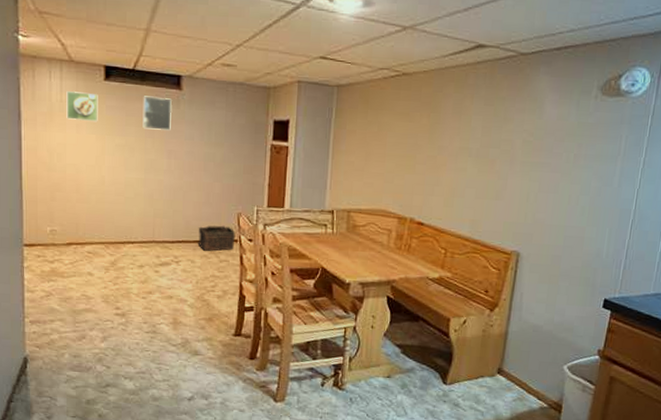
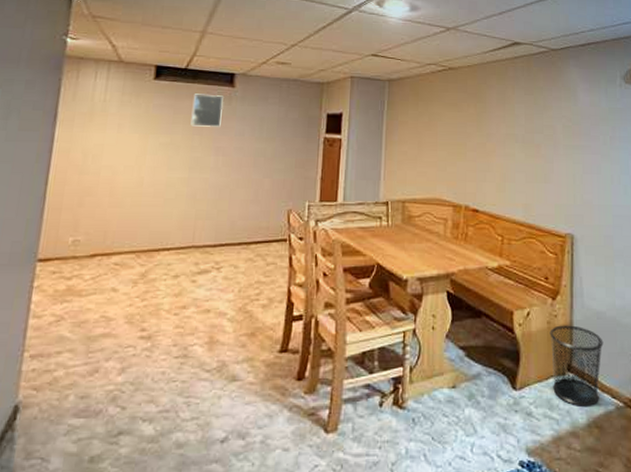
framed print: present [66,91,98,122] -> none [108,91,146,121]
basket: present [198,225,236,251] -> none [244,224,285,254]
trash can: none [481,334,537,404] -> present [549,325,604,406]

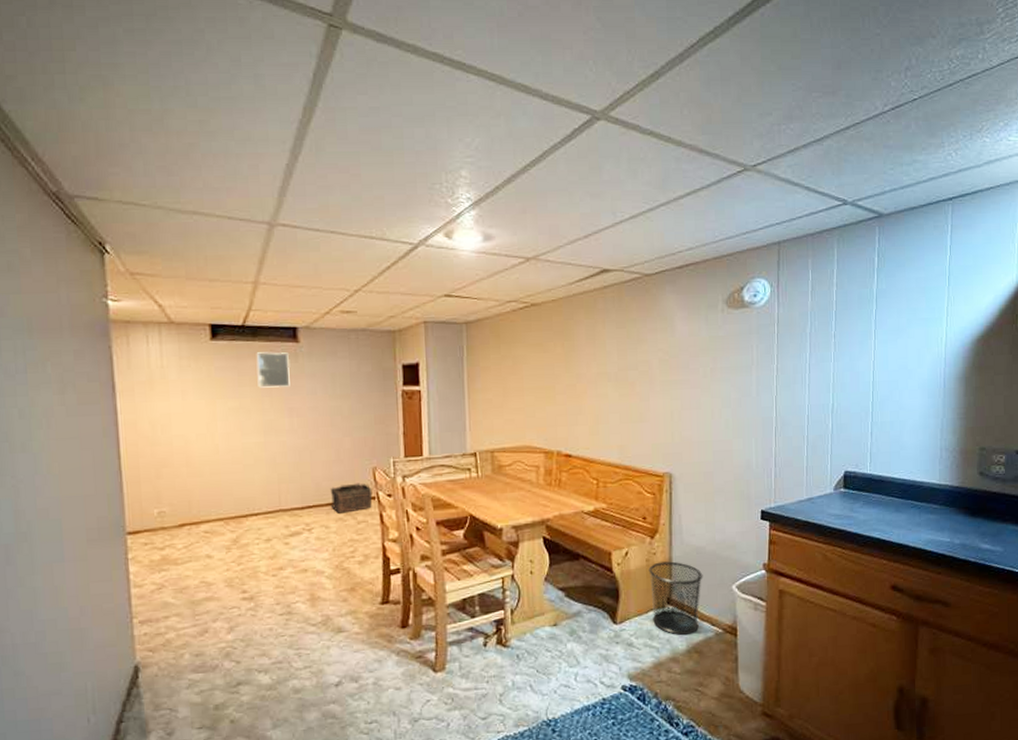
basket: none [244,224,285,254] -> present [330,483,373,513]

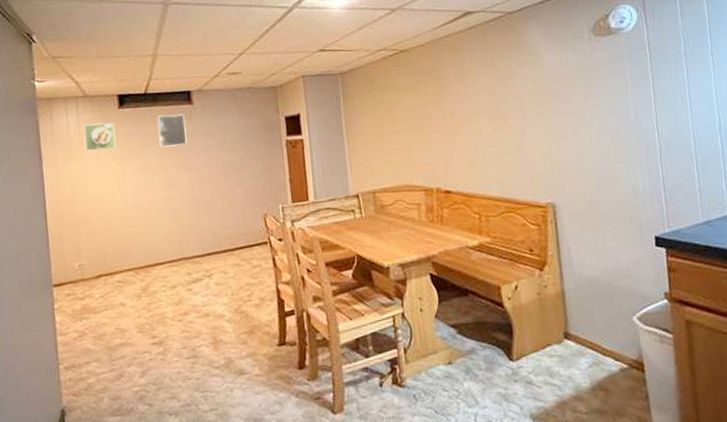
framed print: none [167,355,207,386] -> present [83,123,116,152]
basket: present [330,483,373,513] -> none [226,229,265,259]
trash can: present [648,561,703,635] -> none [541,293,601,372]

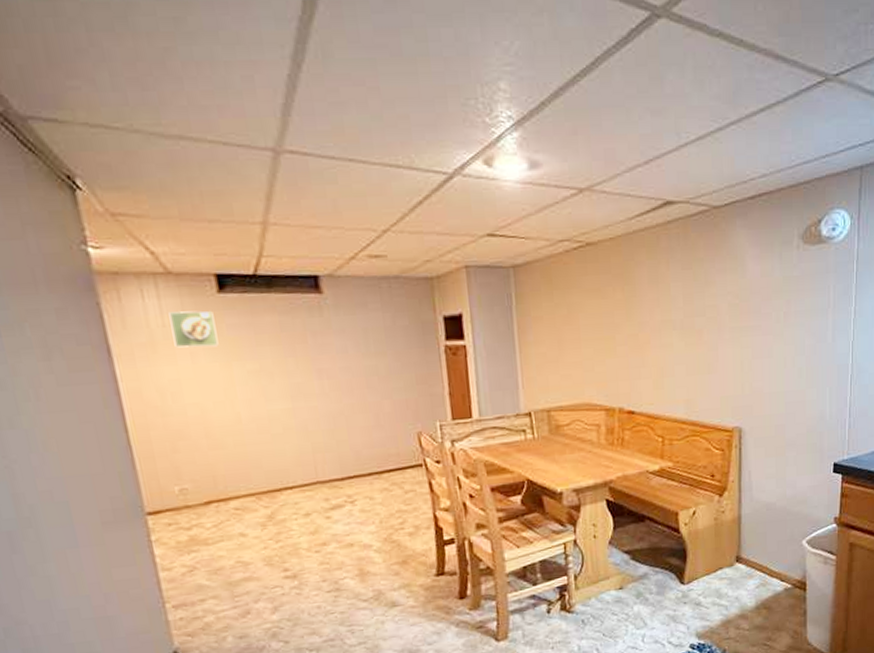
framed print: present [157,114,187,148] -> none [273,305,317,347]

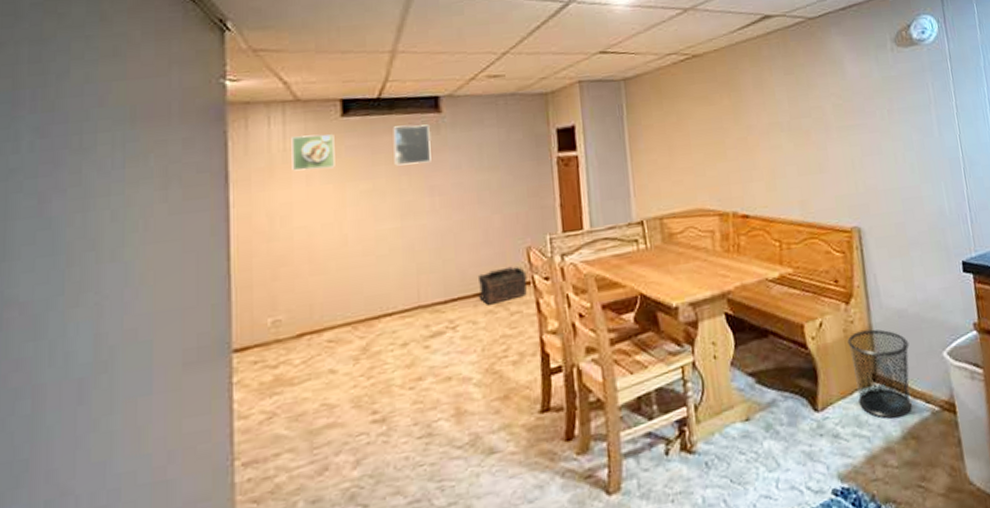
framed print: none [273,305,317,347] -> present [393,124,431,166]
basket: none [371,449,420,483] -> present [477,266,527,305]
trash can: none [717,519,773,592] -> present [847,329,912,419]

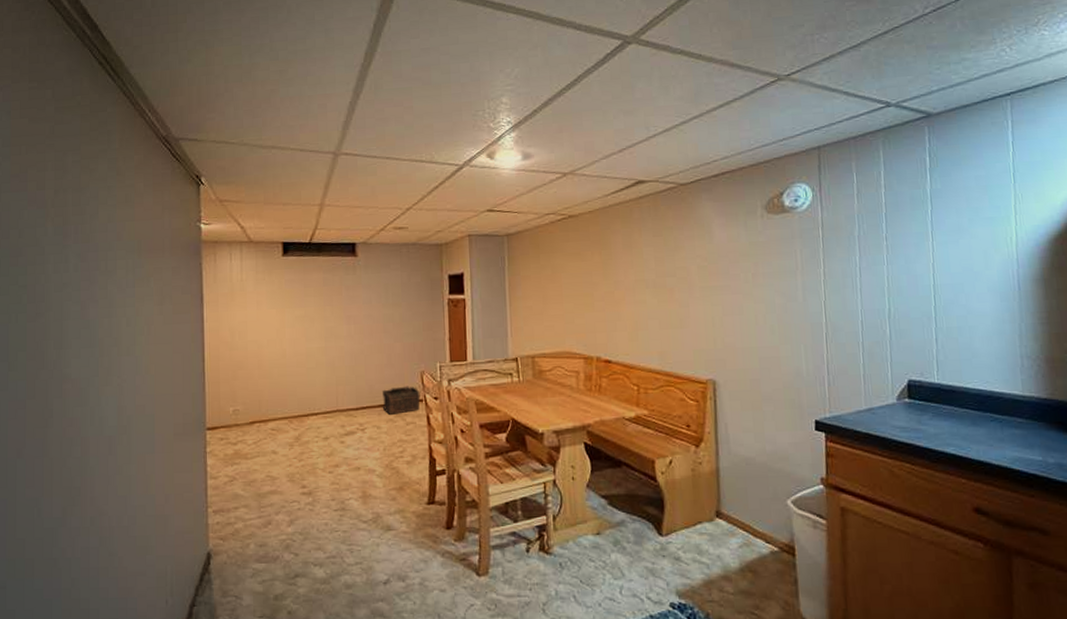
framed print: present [291,134,335,171] -> none [246,269,278,297]
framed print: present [393,124,431,166] -> none [320,265,349,298]
trash can: present [847,329,912,419] -> none [694,472,754,551]

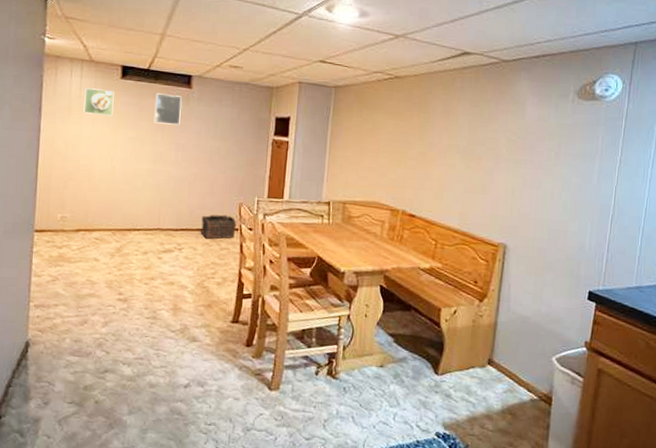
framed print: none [246,269,278,297] -> present [83,88,114,117]
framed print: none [320,265,349,298] -> present [154,93,182,125]

